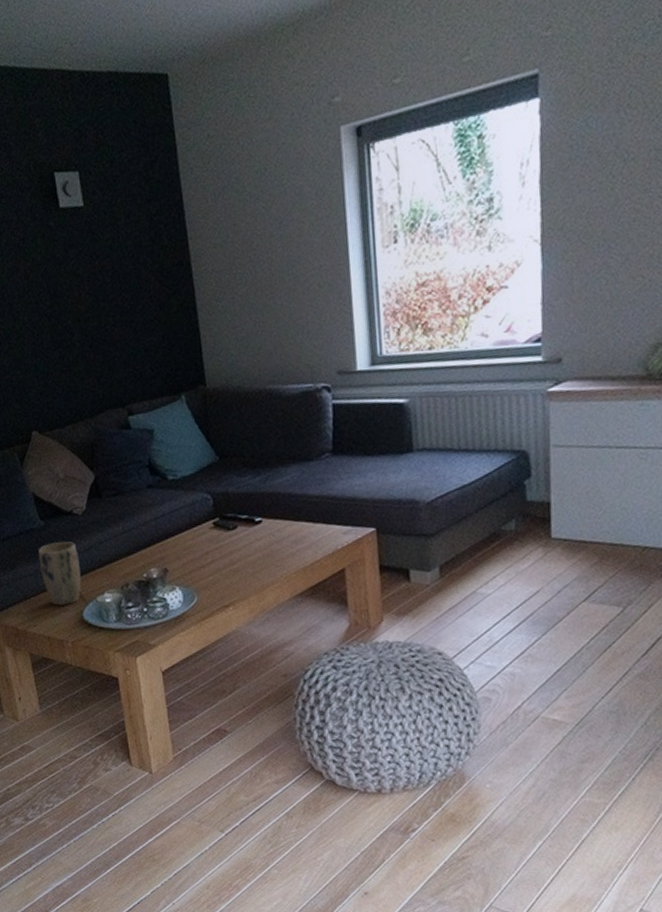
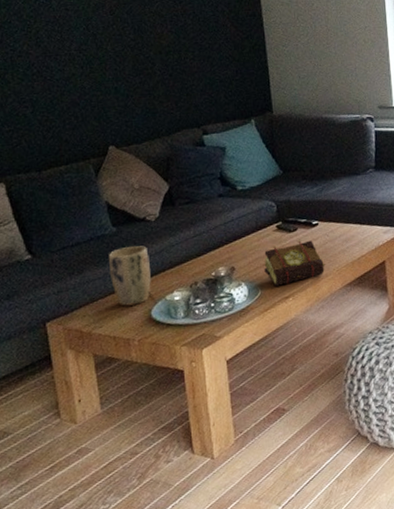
book: none [200,538,271,593] -> present [264,239,325,286]

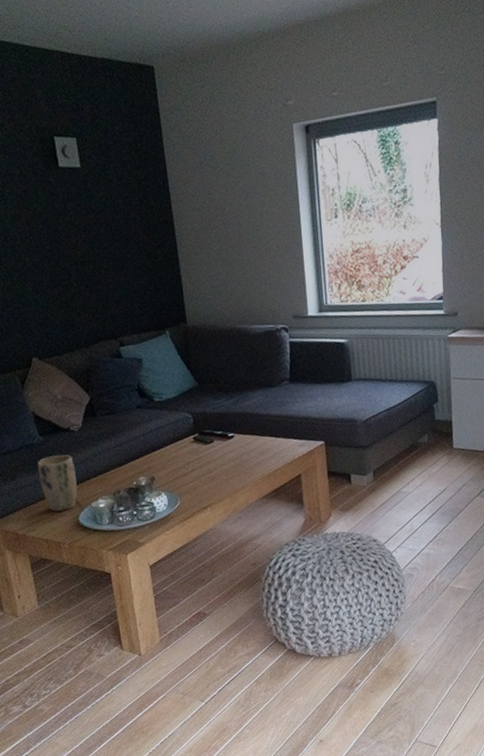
book: present [264,239,325,286] -> none [182,451,242,497]

